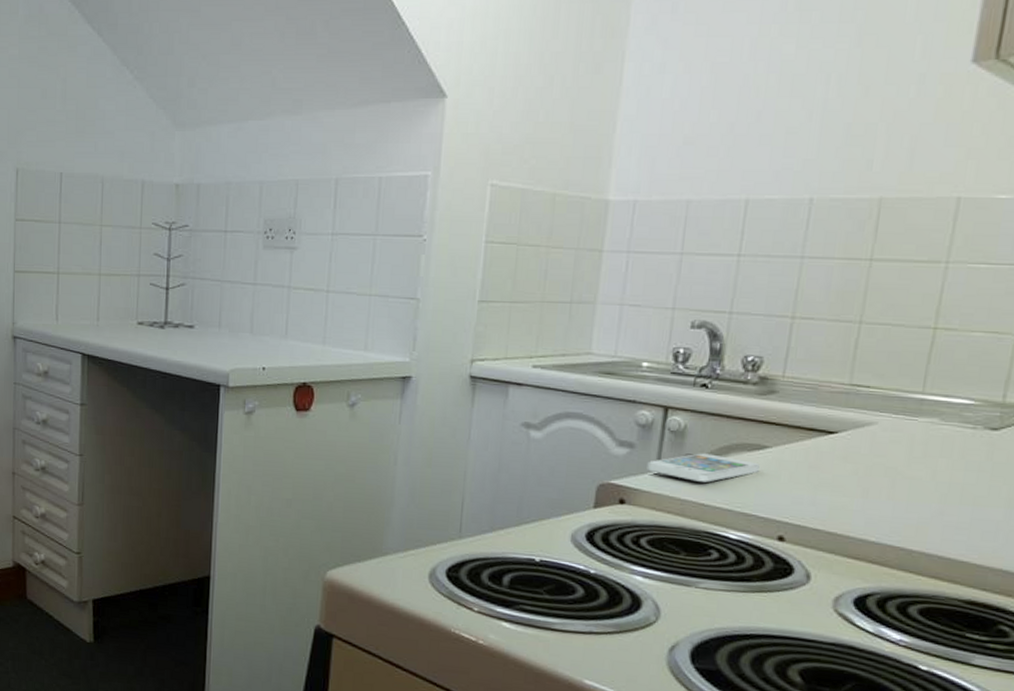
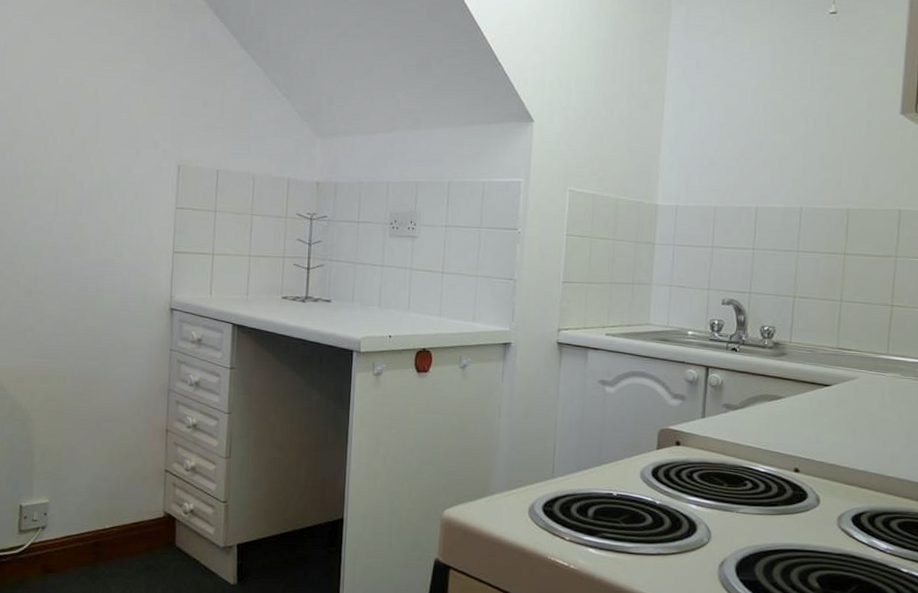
smartphone: present [647,453,760,483] -> none [695,403,778,426]

